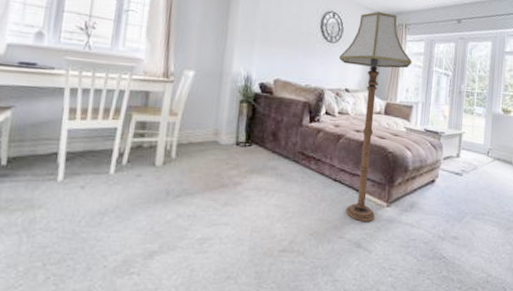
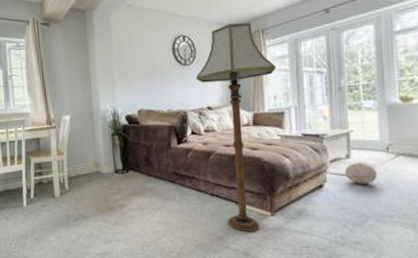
decorative ball: none [454,162,478,183] -> present [345,162,378,184]

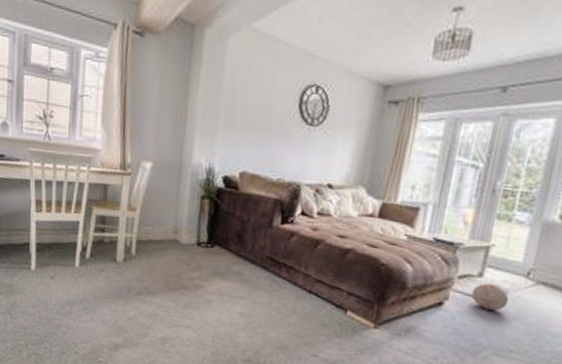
floor lamp: present [195,22,276,232] -> none [321,81,424,343]

